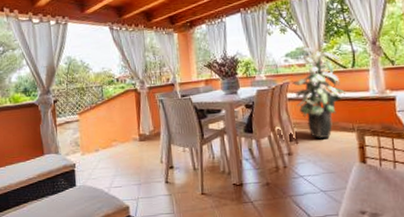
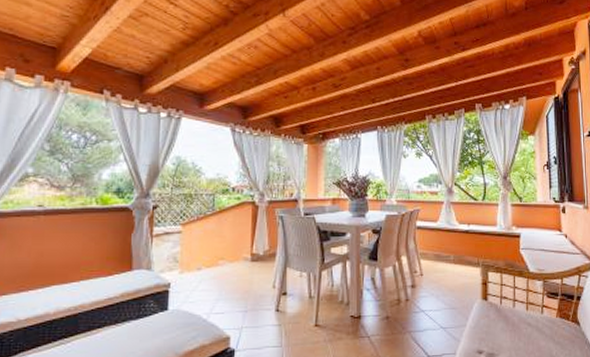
indoor plant: present [291,47,345,139] -> none [421,175,474,271]

